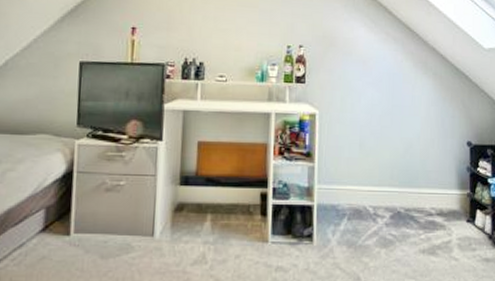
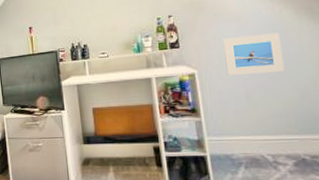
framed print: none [346,81,397,122] -> present [223,32,285,75]

